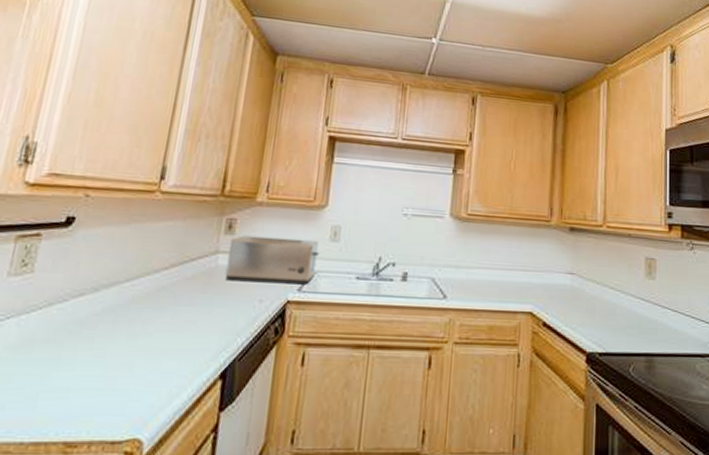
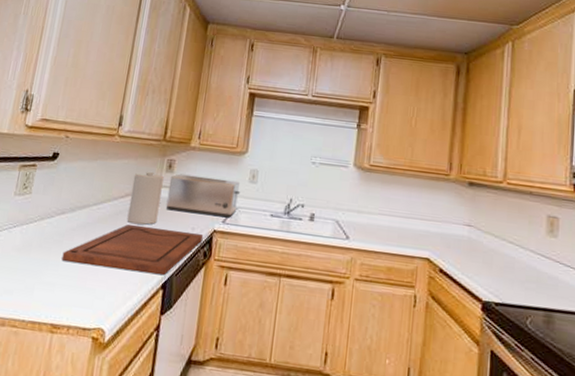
cutting board: none [79,301,275,361] -> present [61,223,204,275]
paper towel holder: none [172,234,222,302] -> present [127,171,164,225]

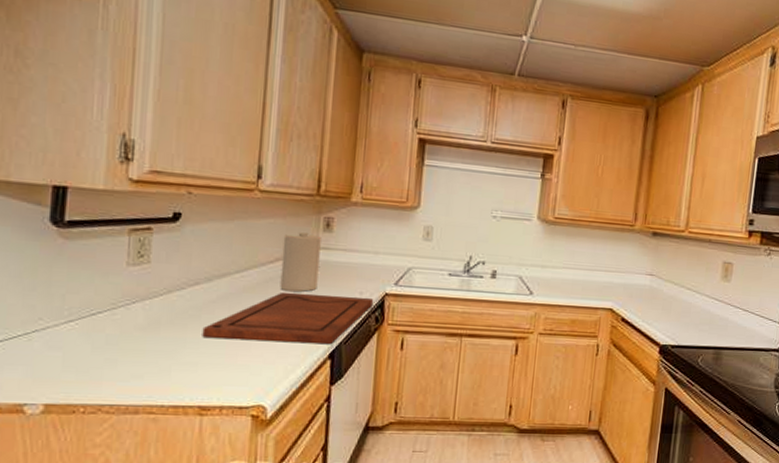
toaster: present [166,174,241,218] -> none [326,233,414,280]

